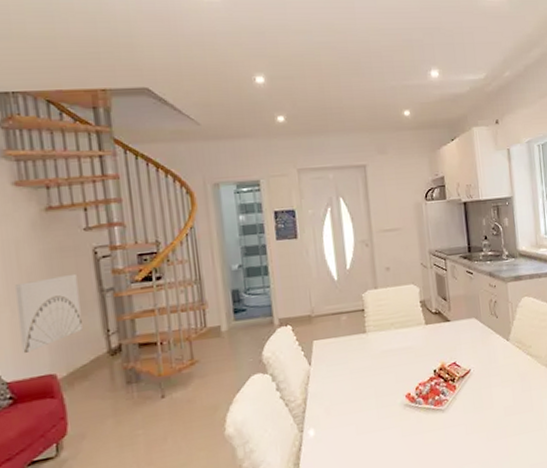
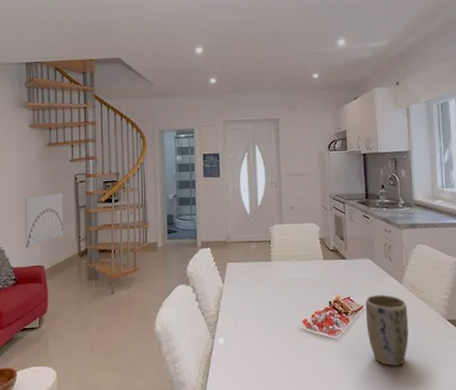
plant pot: none [472,354,518,429] -> present [365,295,409,366]

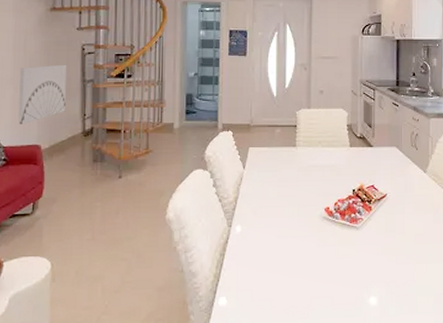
plant pot: present [365,295,409,366] -> none [388,183,430,254]

